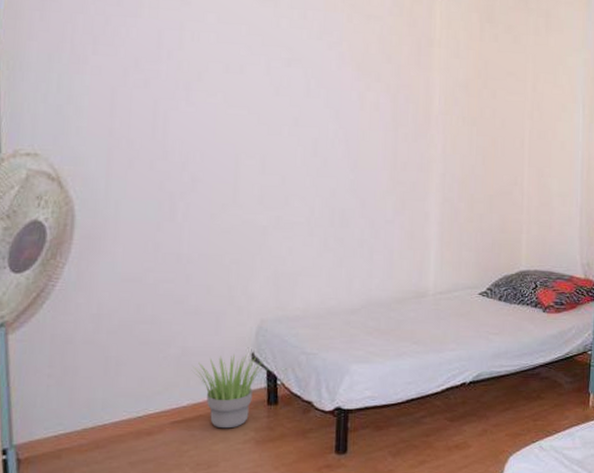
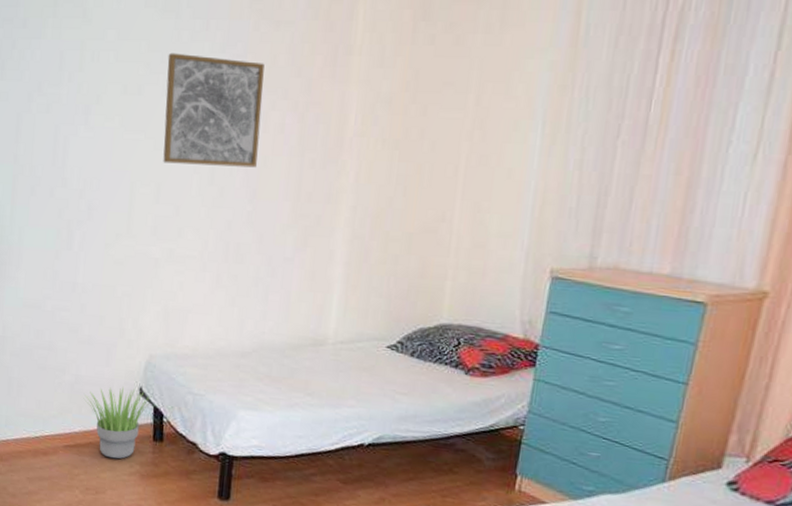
wall art: none [267,37,359,141] -> present [163,53,265,168]

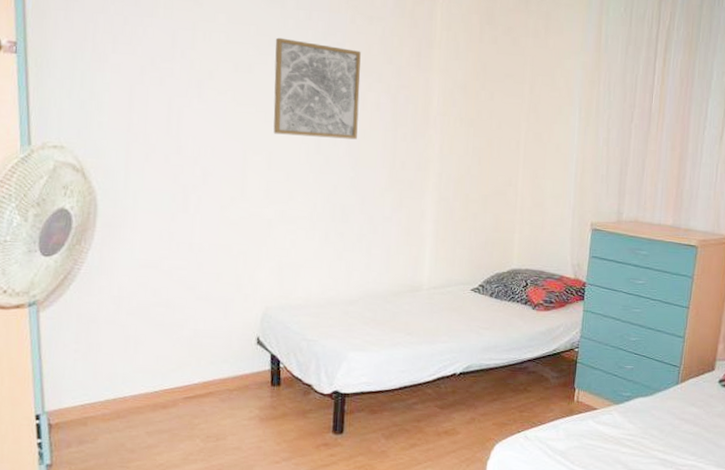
potted plant: present [84,386,152,459] -> none [203,337,269,406]

